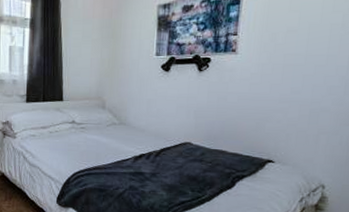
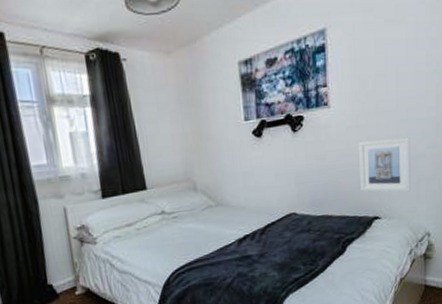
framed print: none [257,89,315,143] -> present [359,137,411,192]

